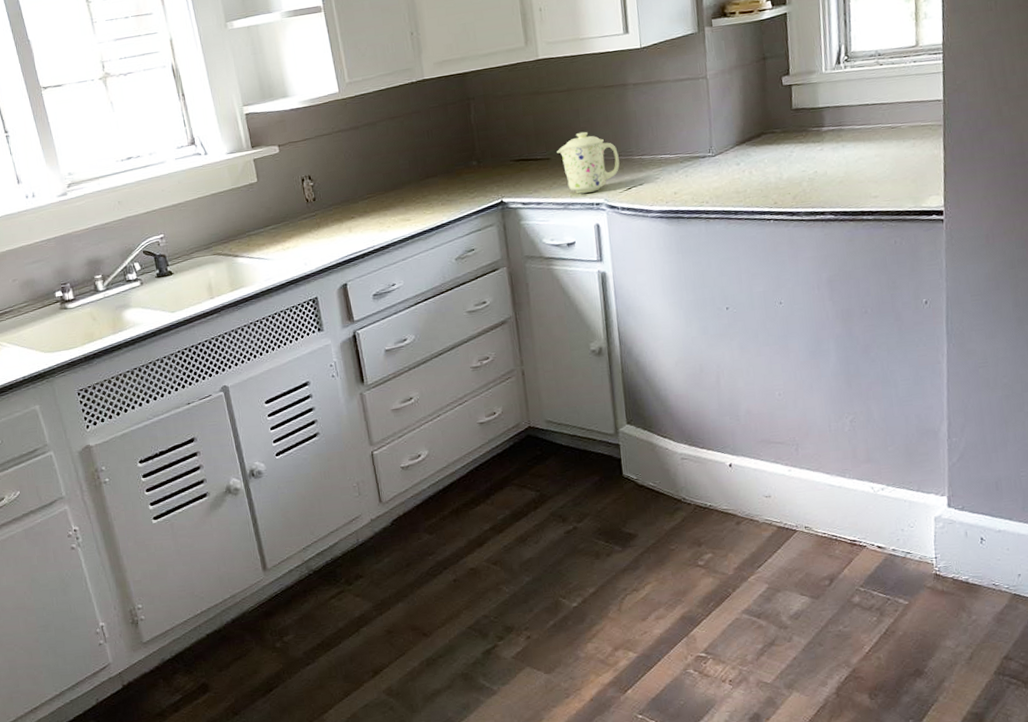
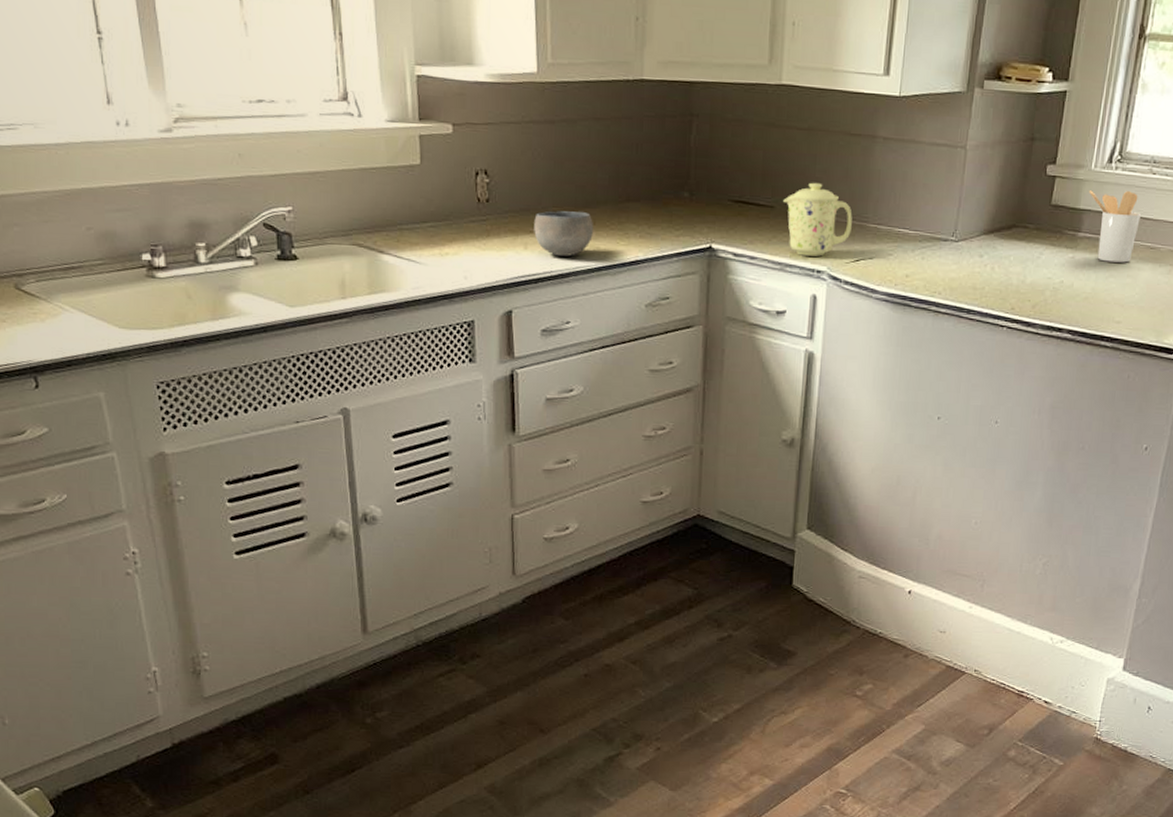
bowl: none [354,193,404,233] -> present [534,211,594,257]
utensil holder: none [824,84,877,148] -> present [1088,190,1142,263]

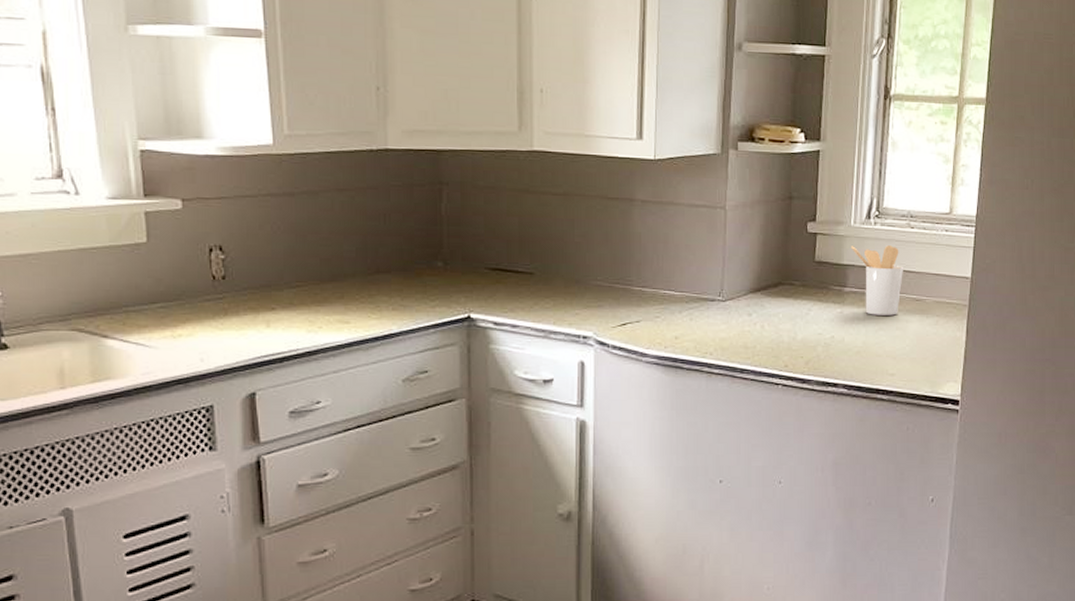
bowl: present [534,211,594,257] -> none [276,286,343,333]
mug: present [783,182,852,257] -> none [543,247,616,322]

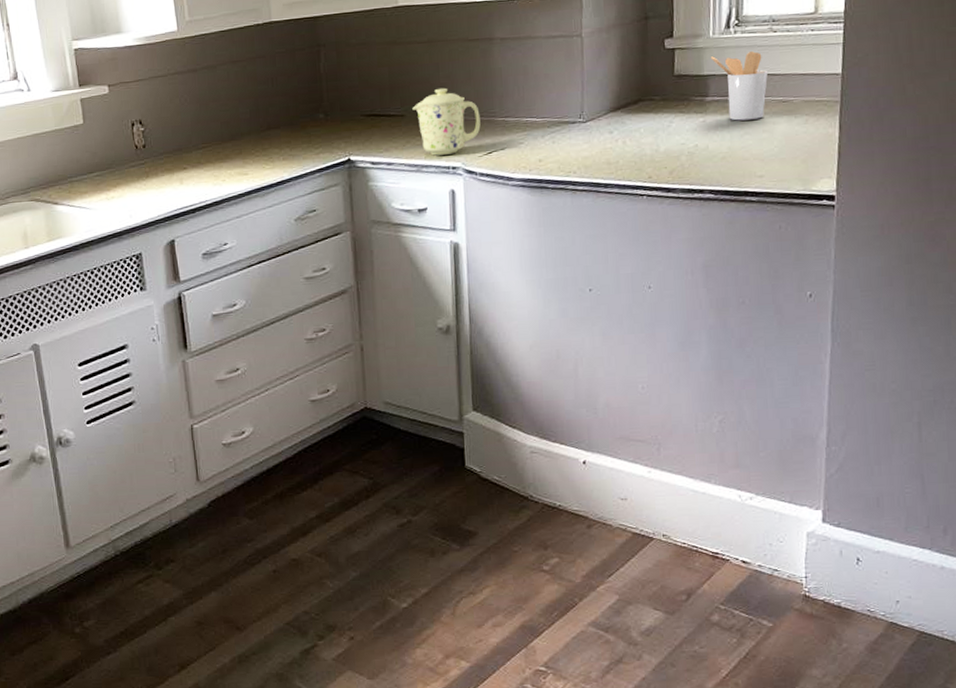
mug: none [543,247,616,322] -> present [412,87,481,156]

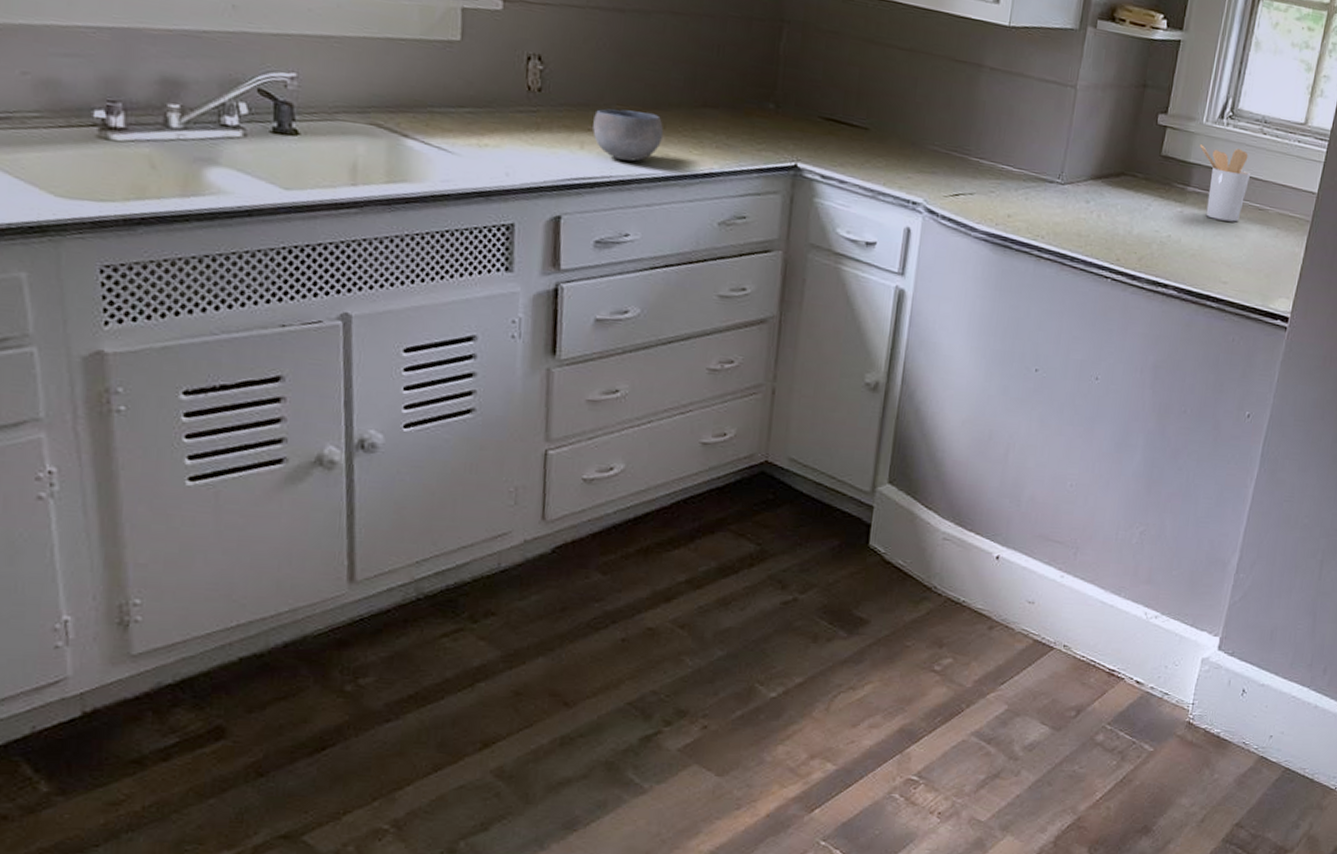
bowl: none [187,144,241,186] -> present [593,108,664,162]
mug: present [412,87,481,156] -> none [879,106,954,187]

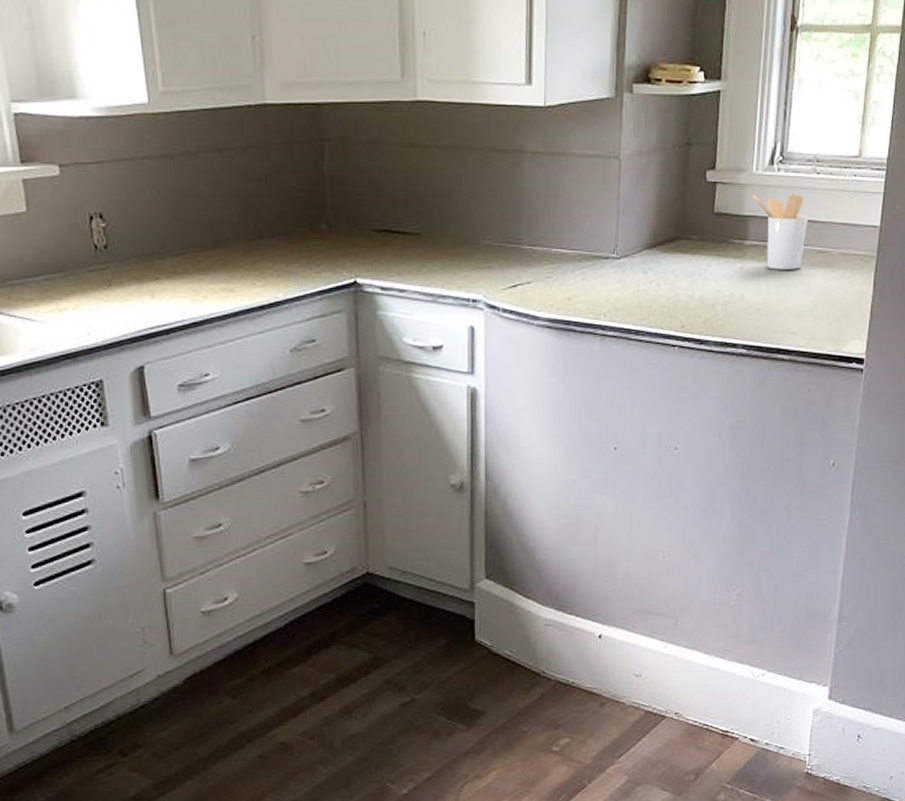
bowl: present [593,108,664,162] -> none [159,253,227,303]

